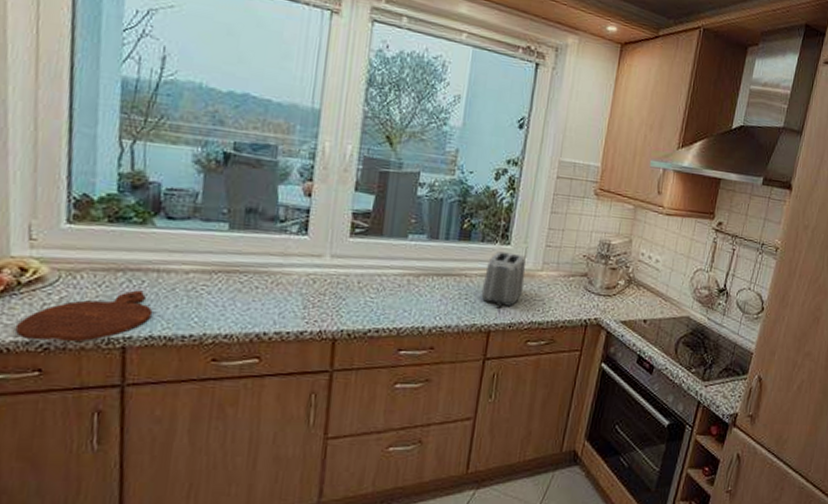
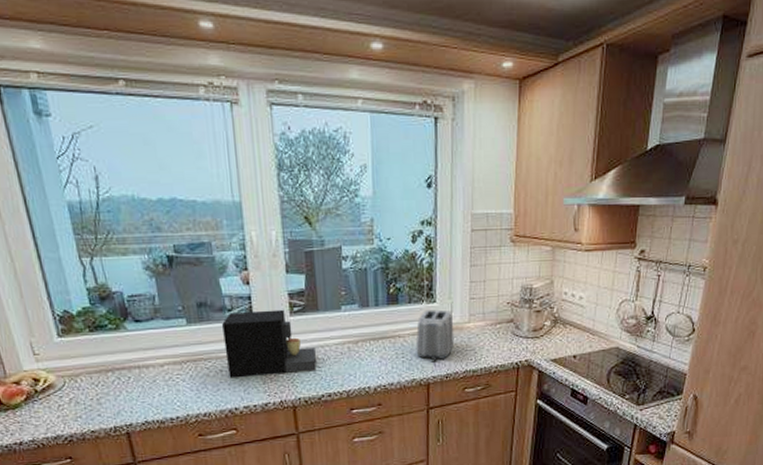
cutting board: present [14,290,153,343] -> none [43,385,144,435]
coffee maker: none [264,224,371,301] -> present [221,309,317,379]

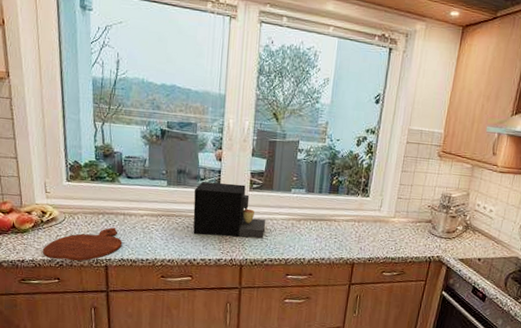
cutting board: none [43,385,144,435] -> present [42,227,123,262]
toaster: present [416,309,453,363] -> none [347,202,381,246]

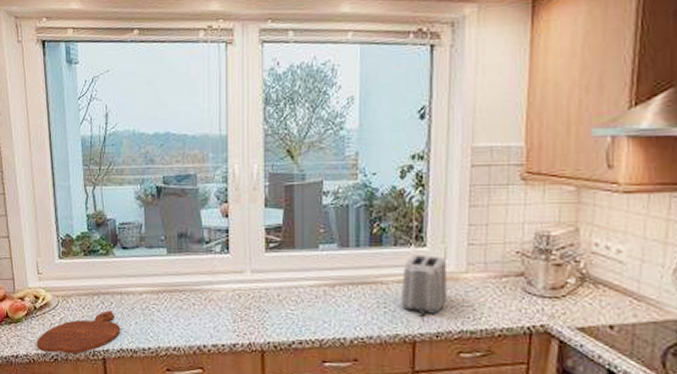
coffee maker: present [193,182,265,238] -> none [198,244,289,314]
toaster: none [347,202,381,246] -> present [401,255,446,317]

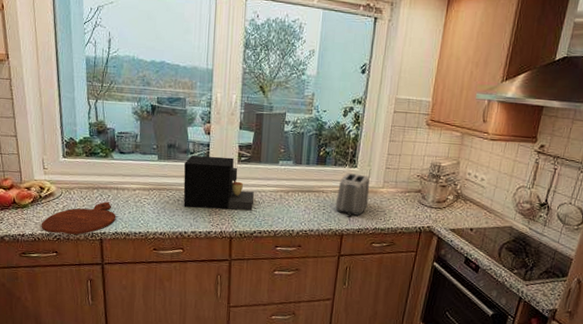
coffee maker: none [198,244,289,314] -> present [183,155,254,210]

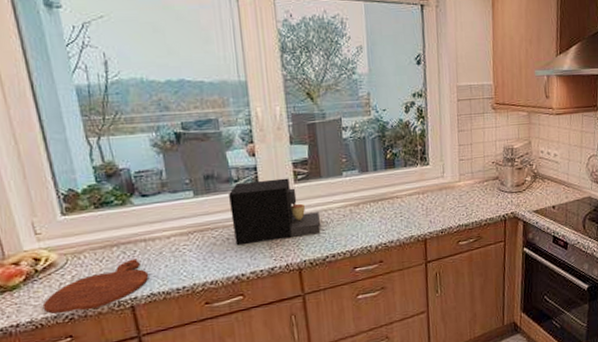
toaster: present [335,173,370,217] -> none [412,171,447,220]

